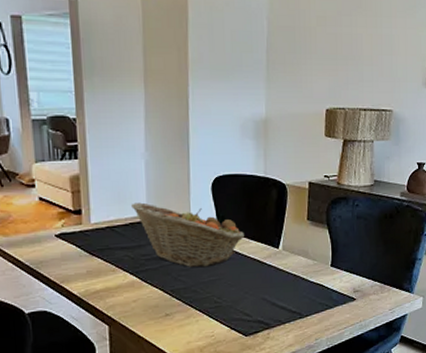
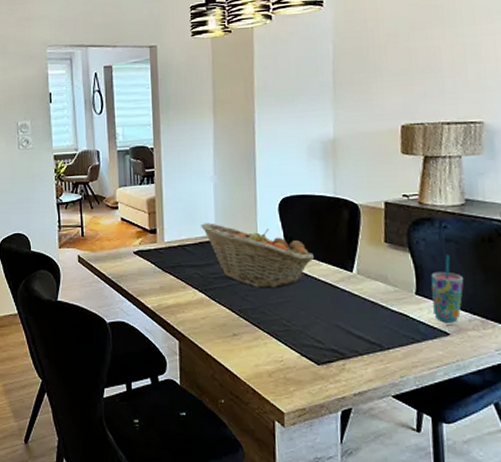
cup: none [343,230,369,290] -> present [431,255,464,323]

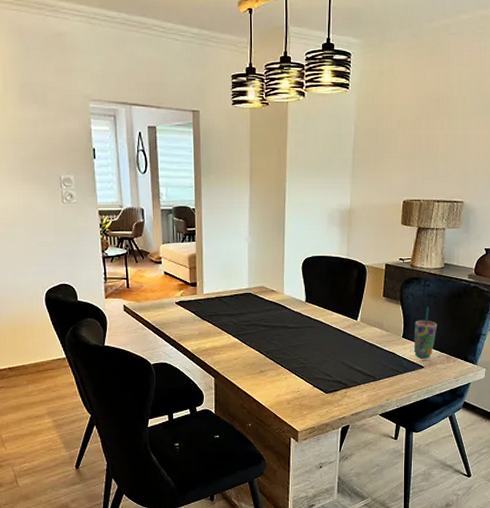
fruit basket: present [201,223,314,289] -> none [236,278,328,334]

